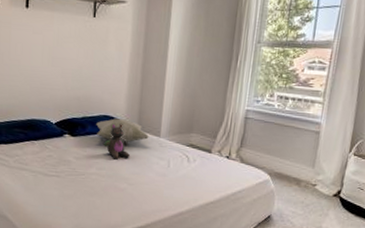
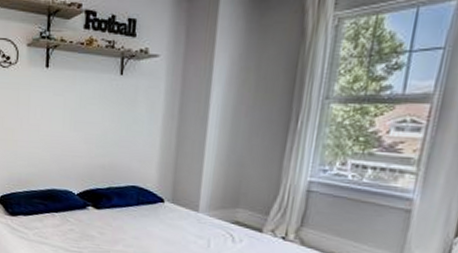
decorative pillow: present [96,118,149,142] -> none [123,189,185,217]
stuffed bear: present [104,123,130,160] -> none [132,195,162,236]

